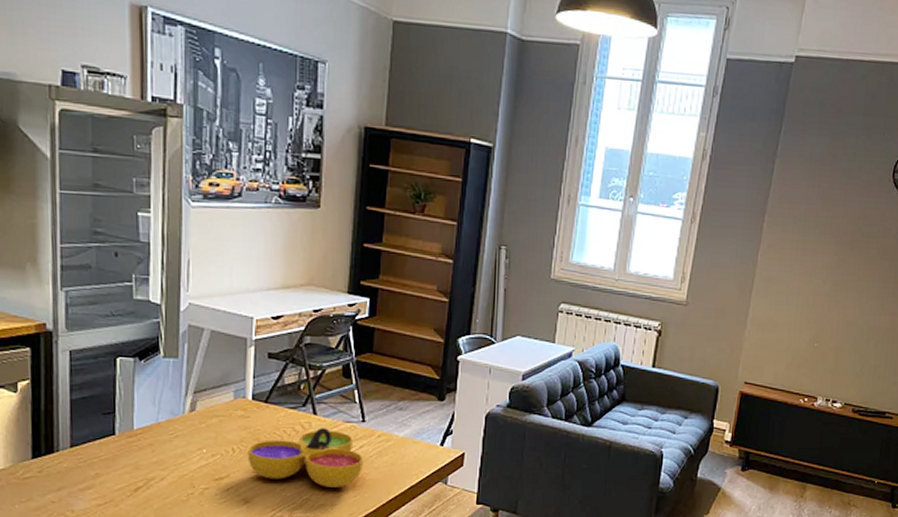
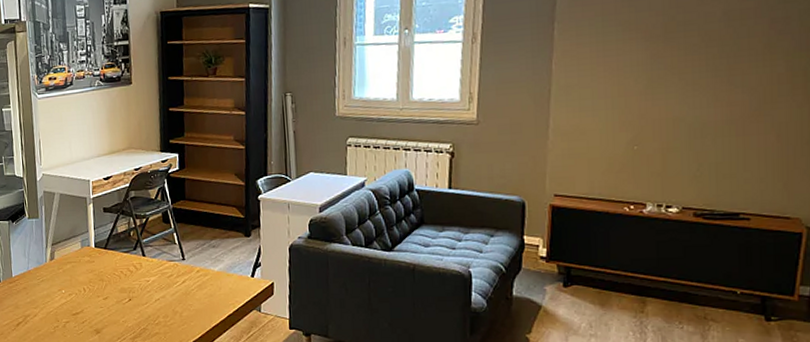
decorative bowl: present [247,428,364,488] -> none [95,267,188,318]

